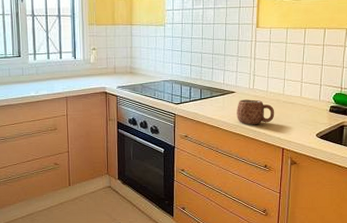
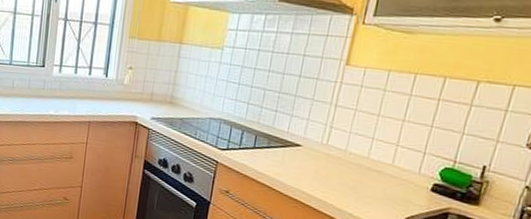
mug: present [237,99,275,125] -> none [298,156,352,192]

